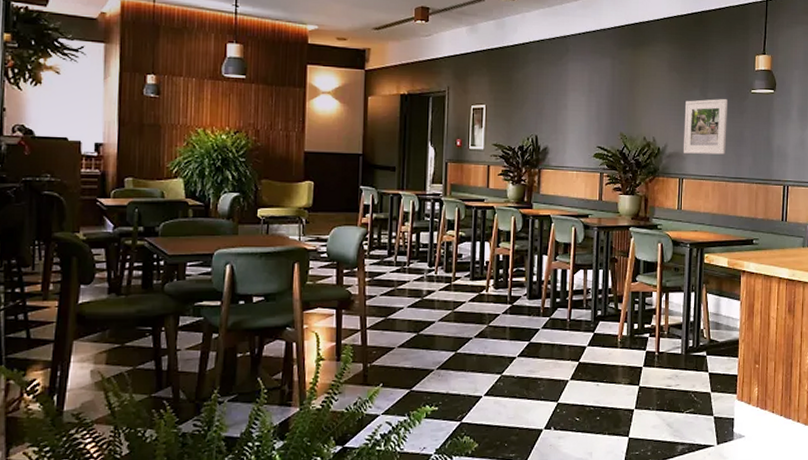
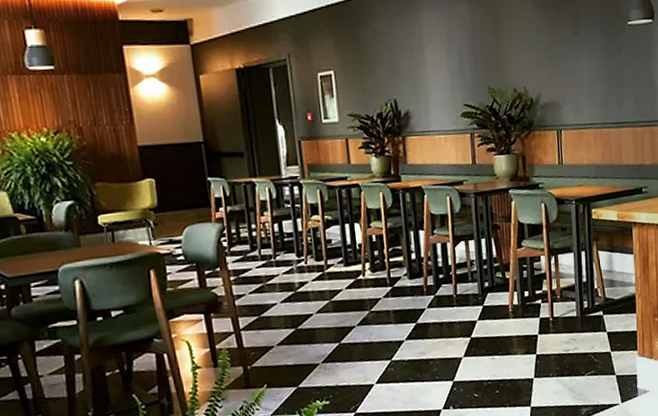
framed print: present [683,99,727,155] -> none [556,35,605,102]

